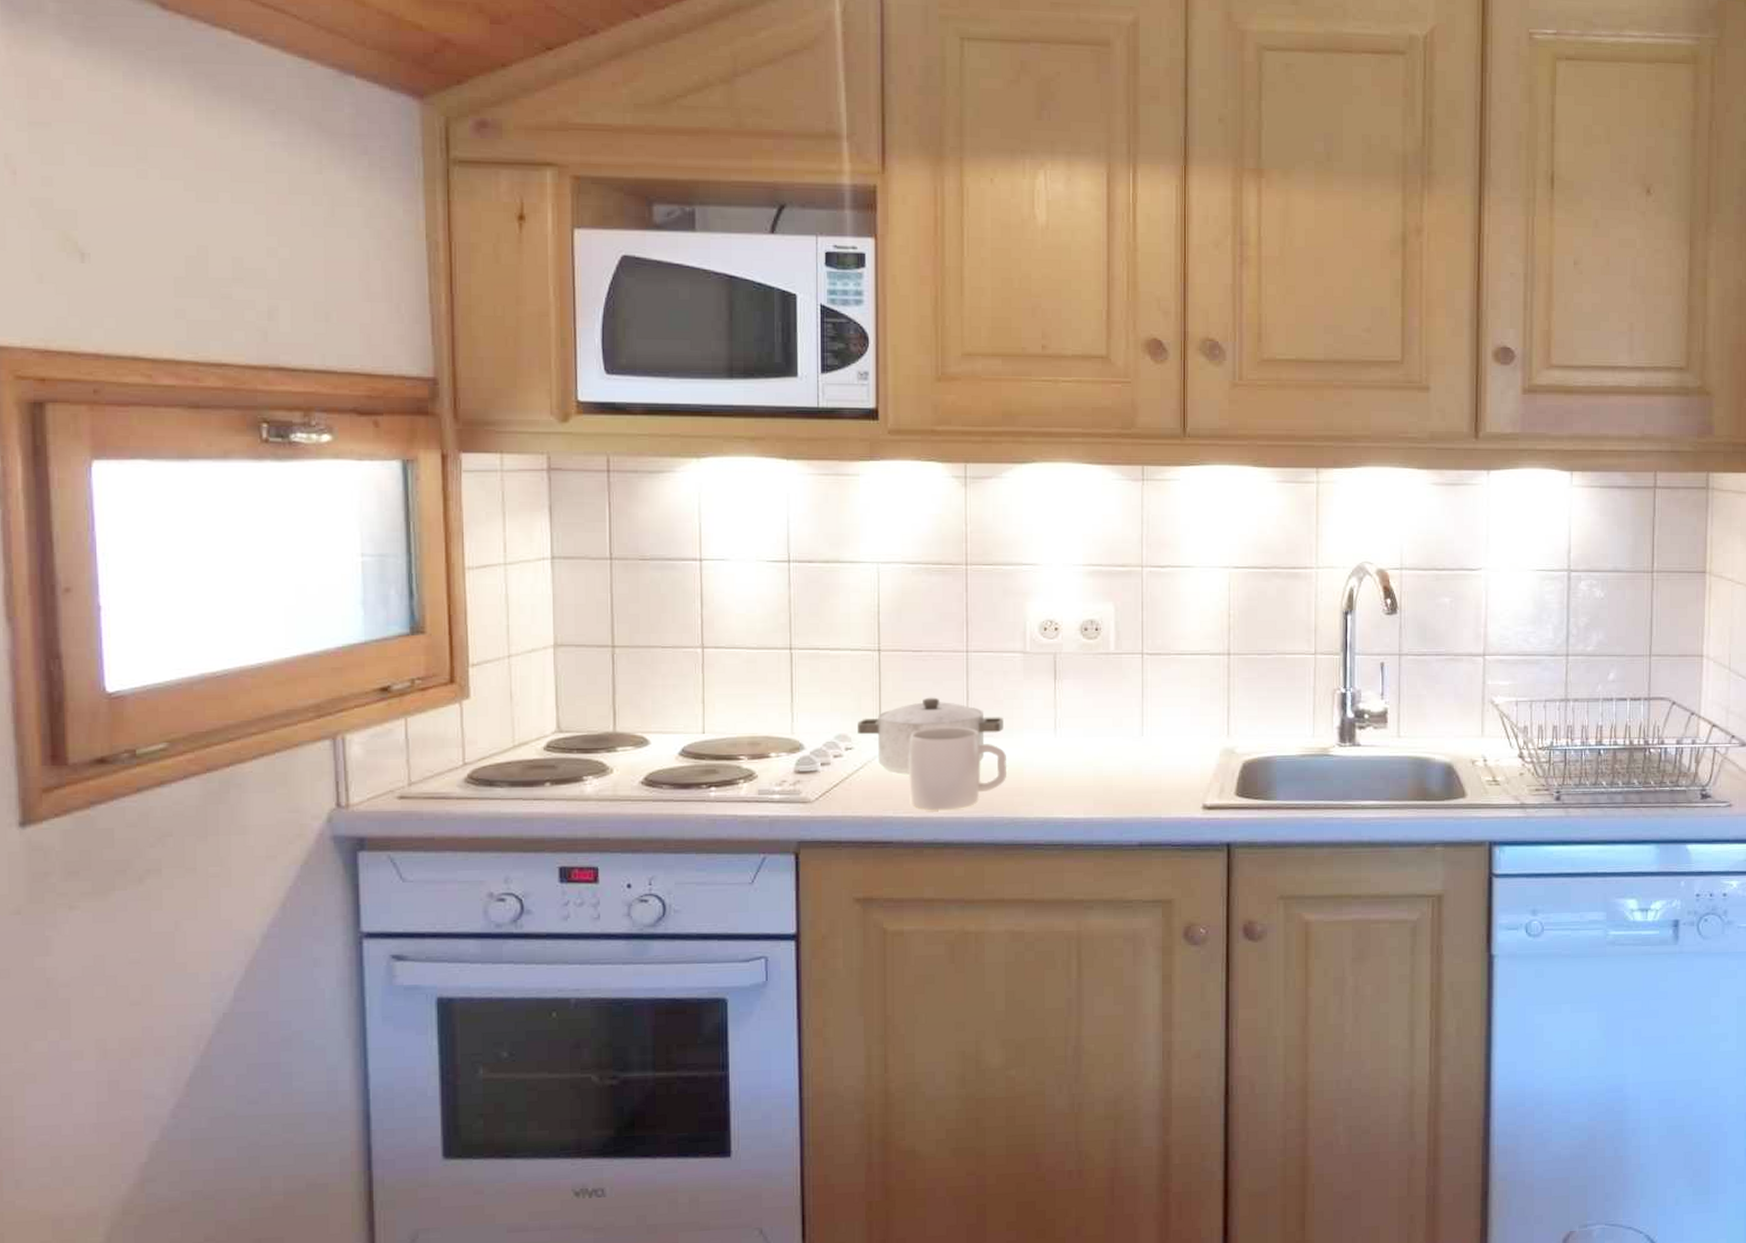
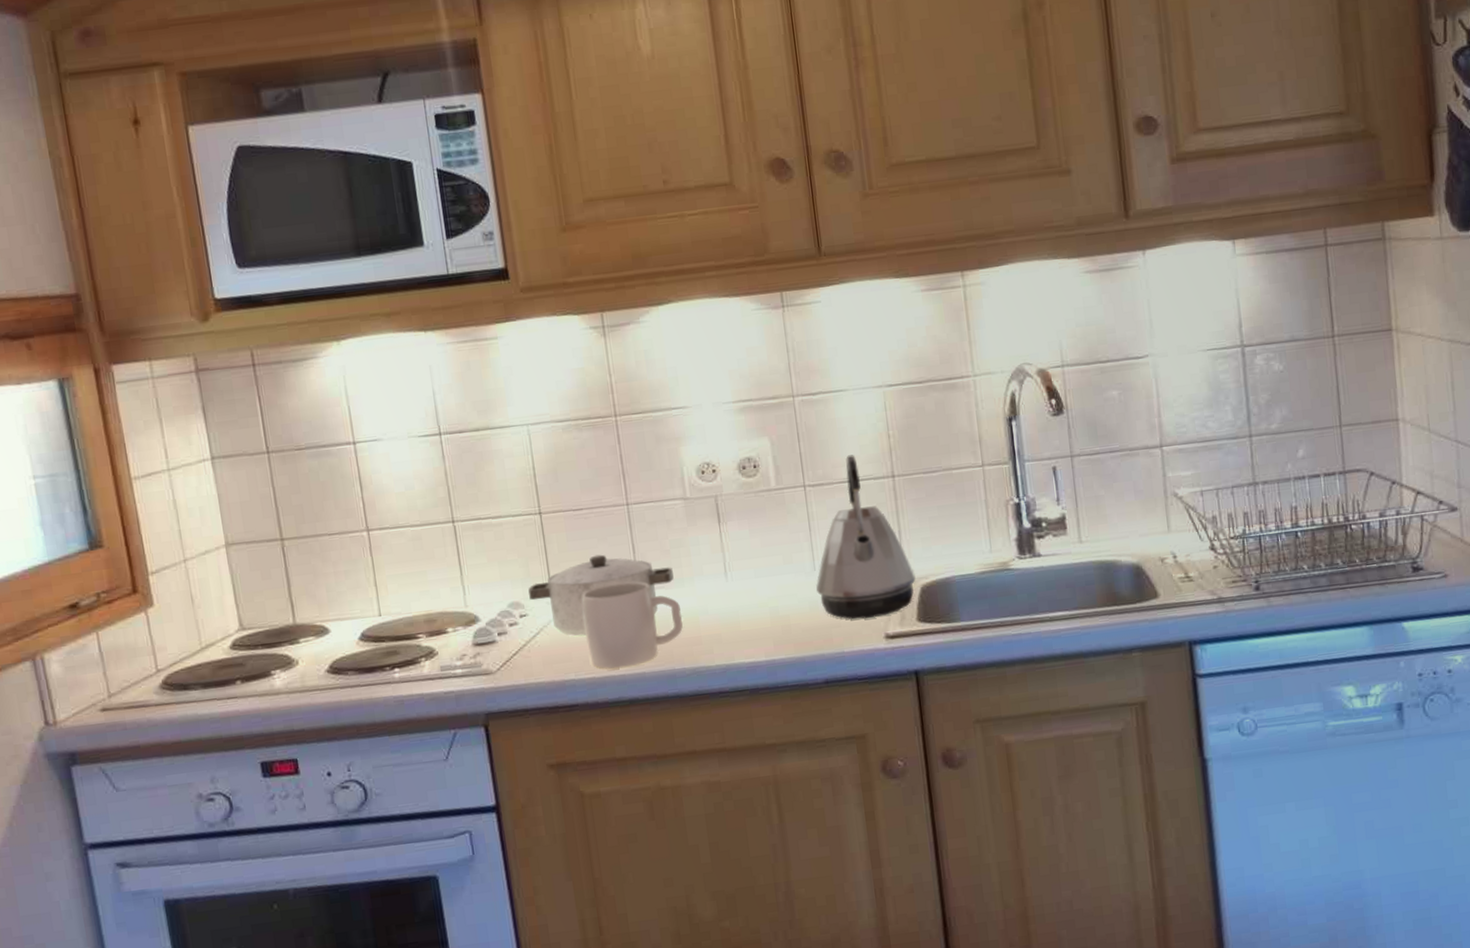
kettle: none [1142,629,1240,787] -> present [816,454,917,619]

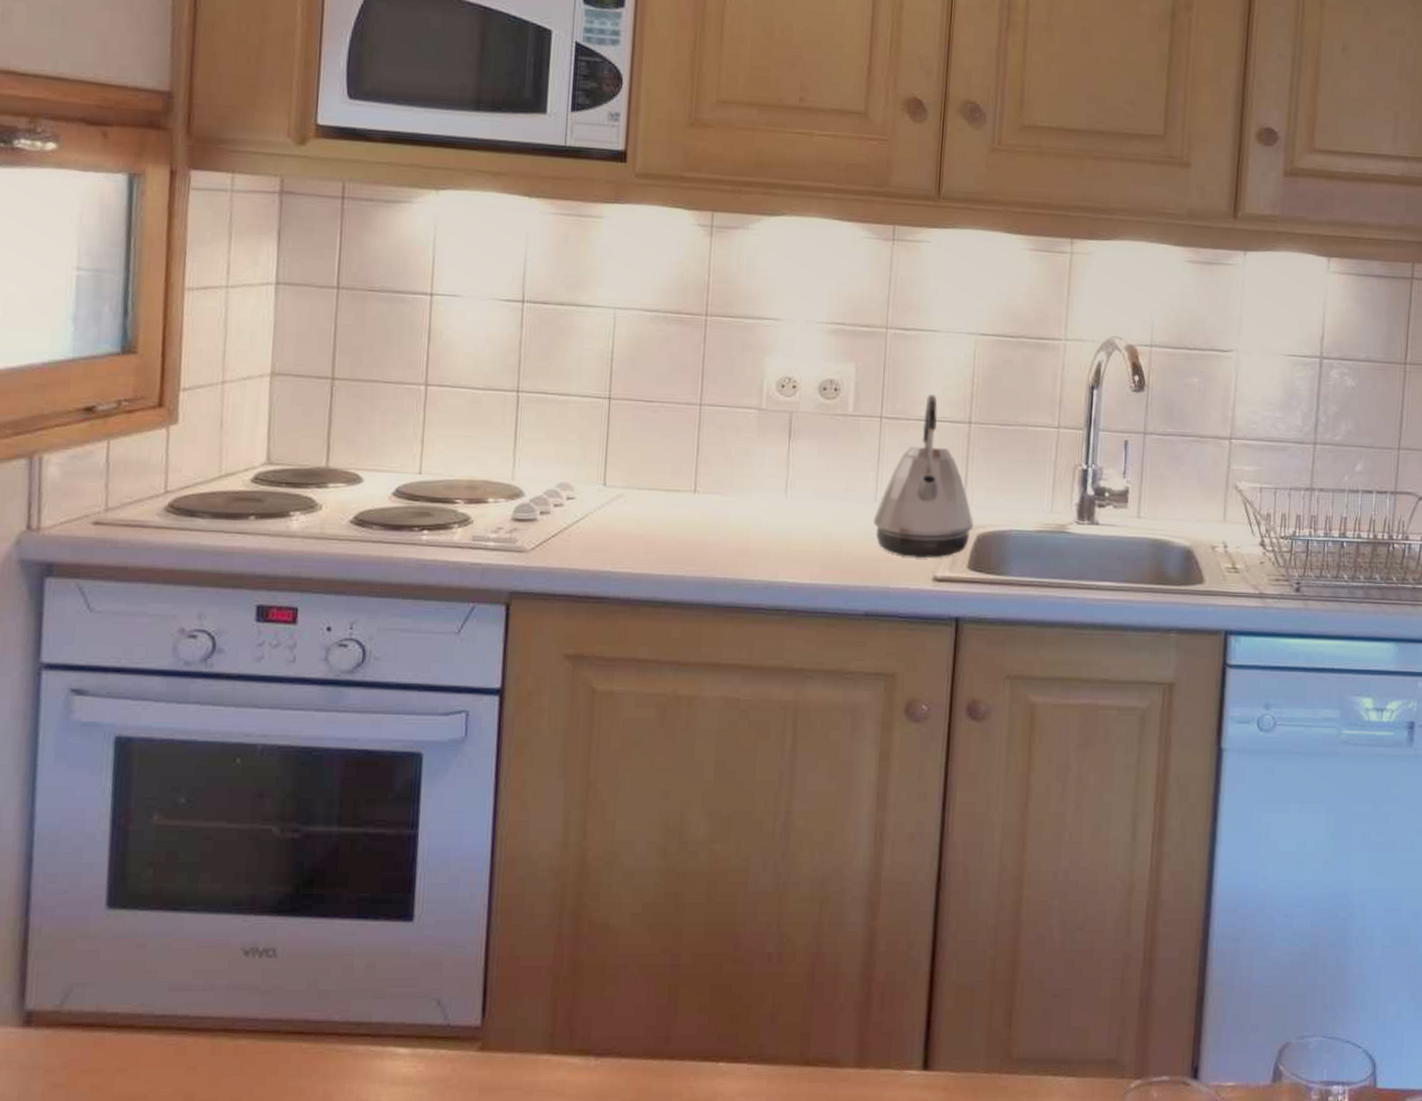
cooking pot: present [528,554,674,637] -> none [581,449,733,529]
mug: present [581,581,683,670] -> none [631,481,734,568]

